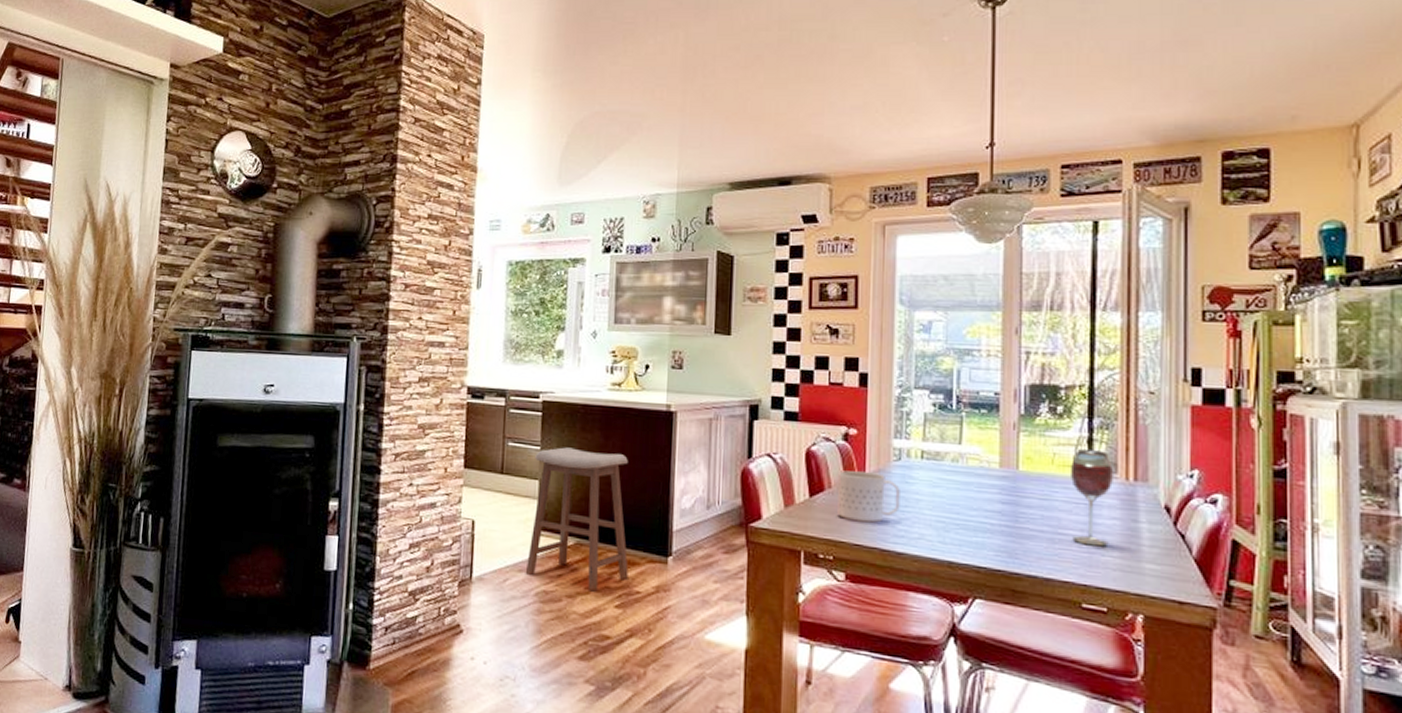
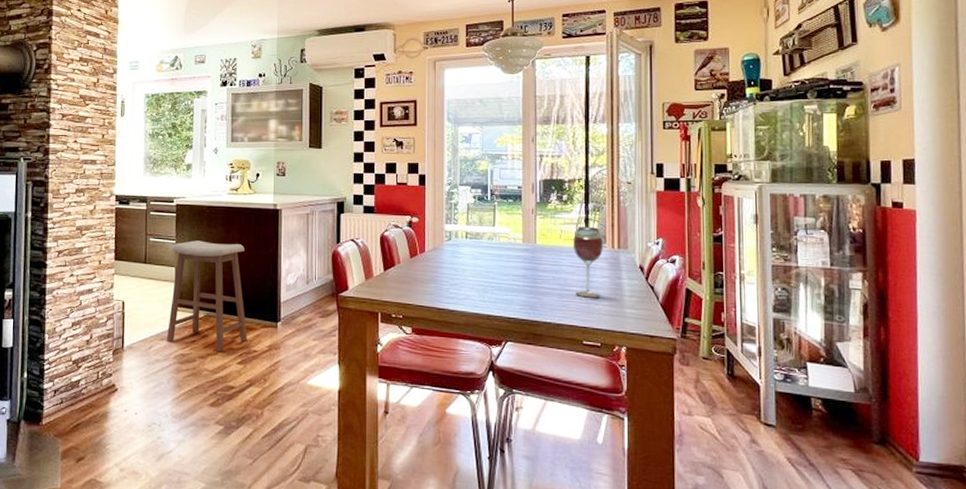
mug: present [837,470,900,523] -> none [405,250,451,289]

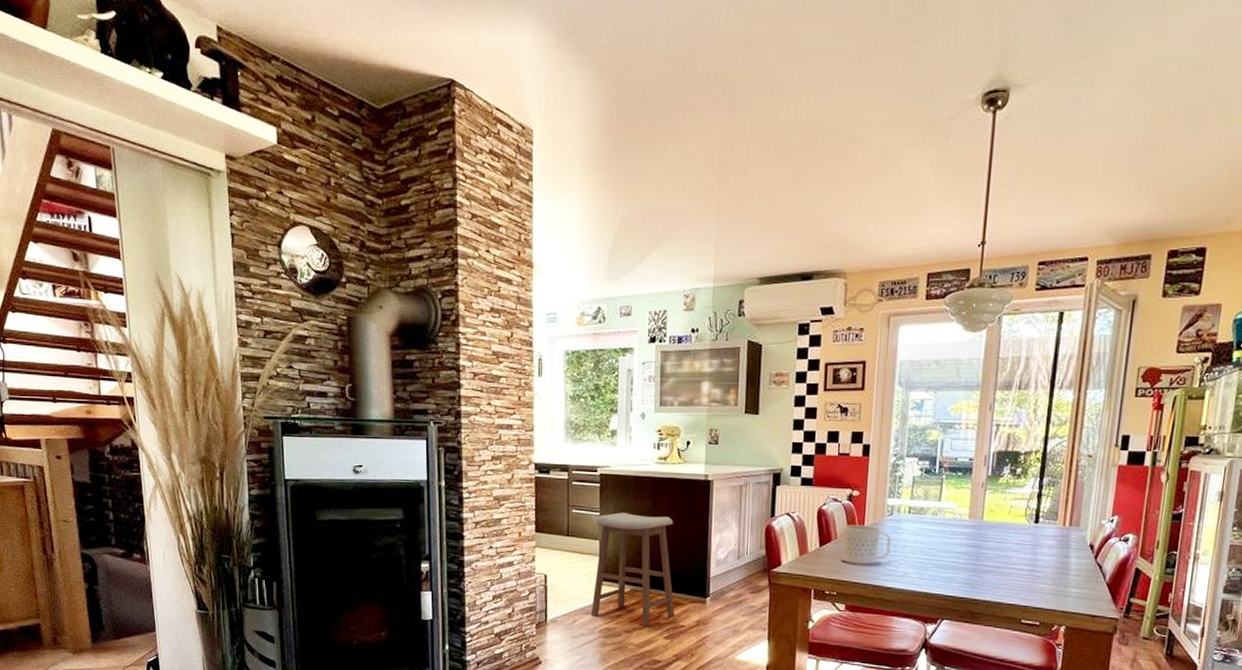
mug: none [405,250,451,289] -> present [841,525,891,565]
wineglass: present [572,227,603,298] -> none [1019,502,1055,577]

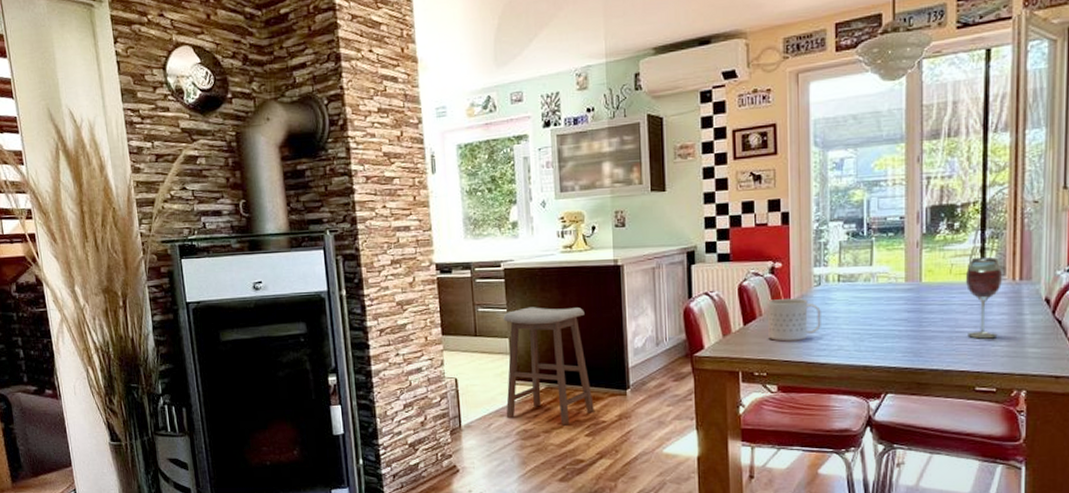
wineglass: none [1019,502,1055,577] -> present [965,257,1002,339]

